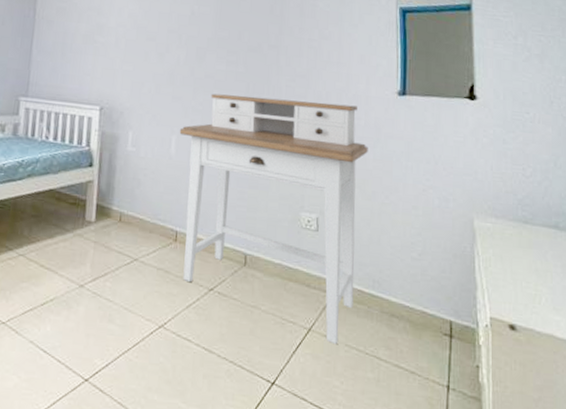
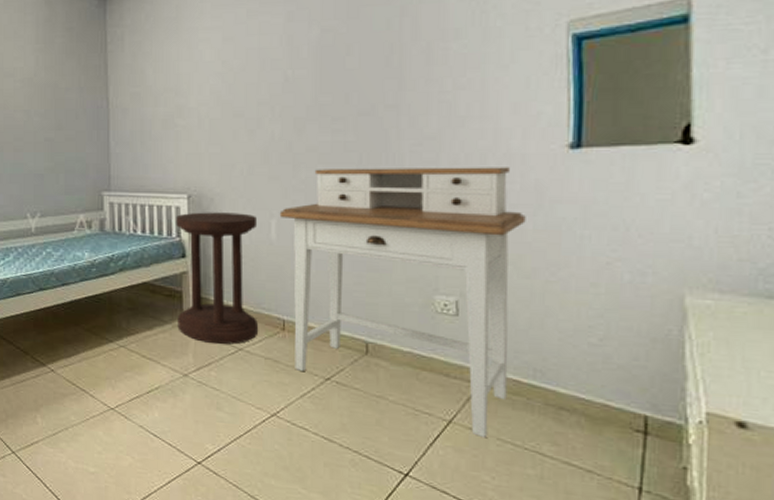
side table: none [78,124,160,255] -> present [176,212,259,345]

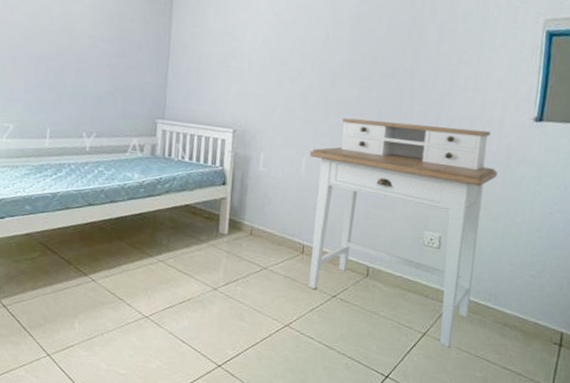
side table: present [176,212,259,345] -> none [212,145,291,264]

